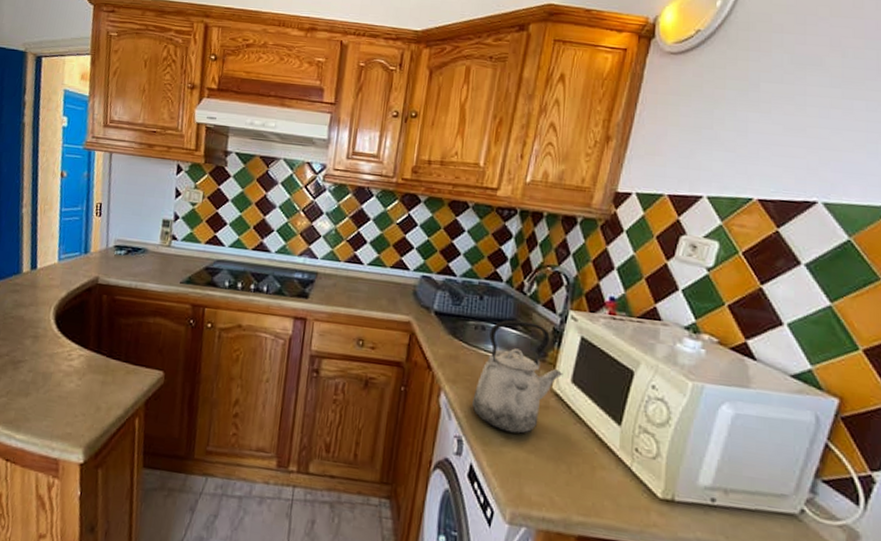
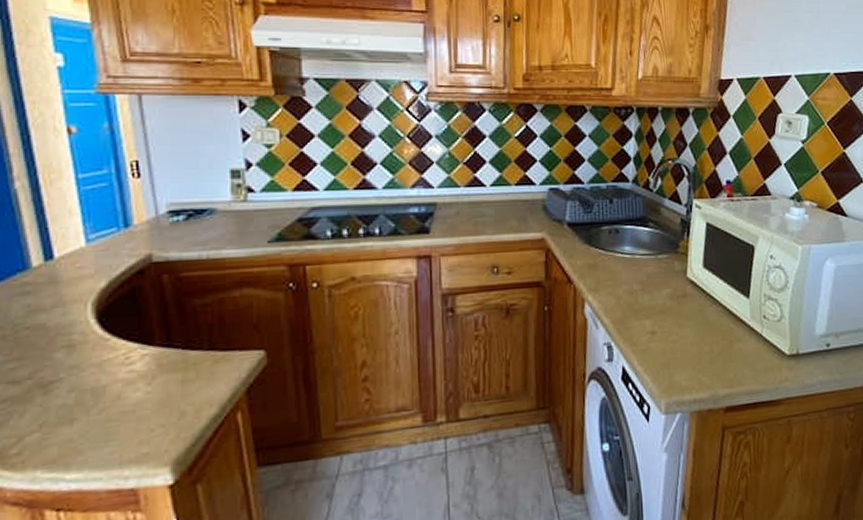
kettle: present [471,320,563,434] -> none [615,217,695,328]

